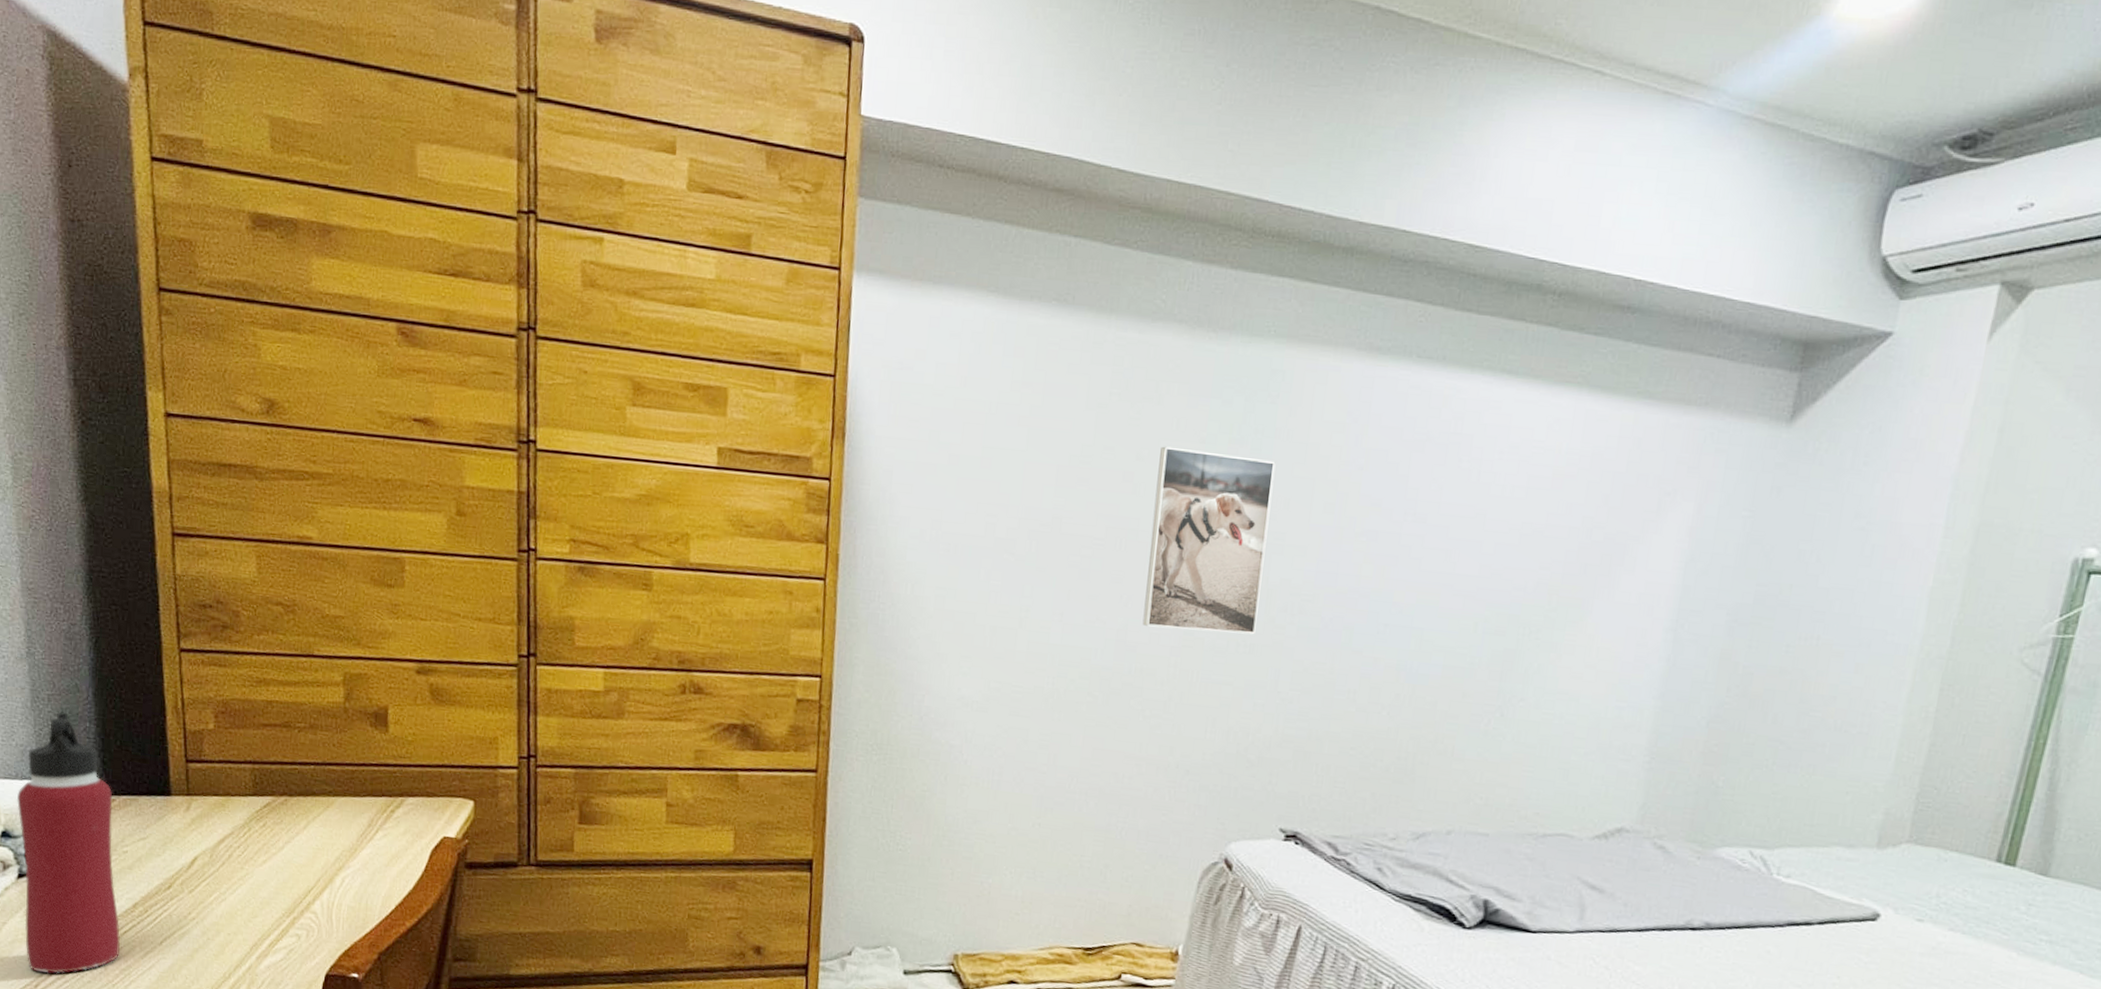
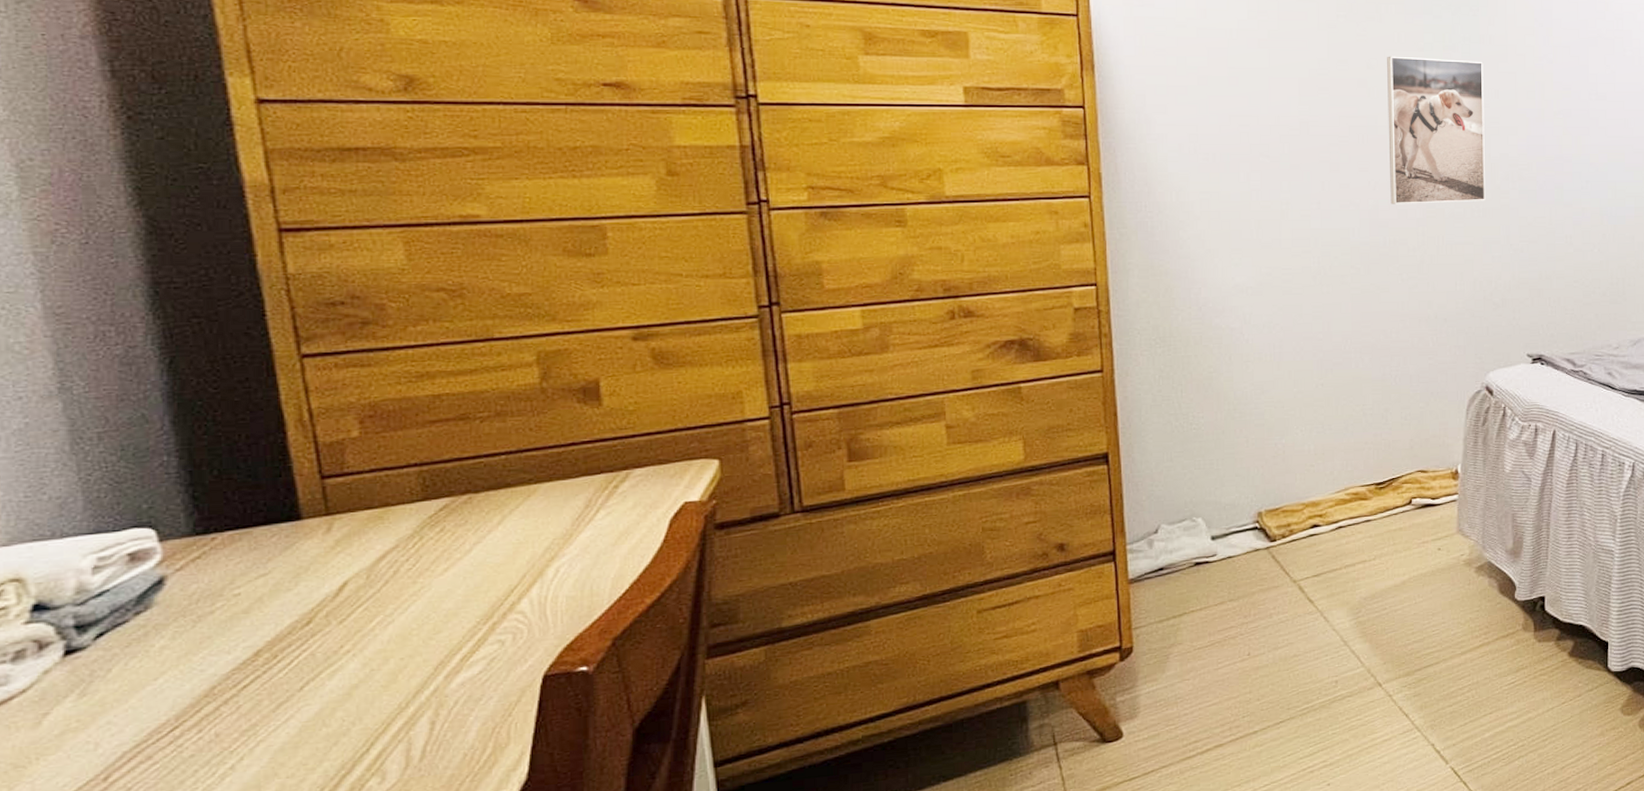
water bottle: present [16,712,121,974] -> none [54,449,239,761]

